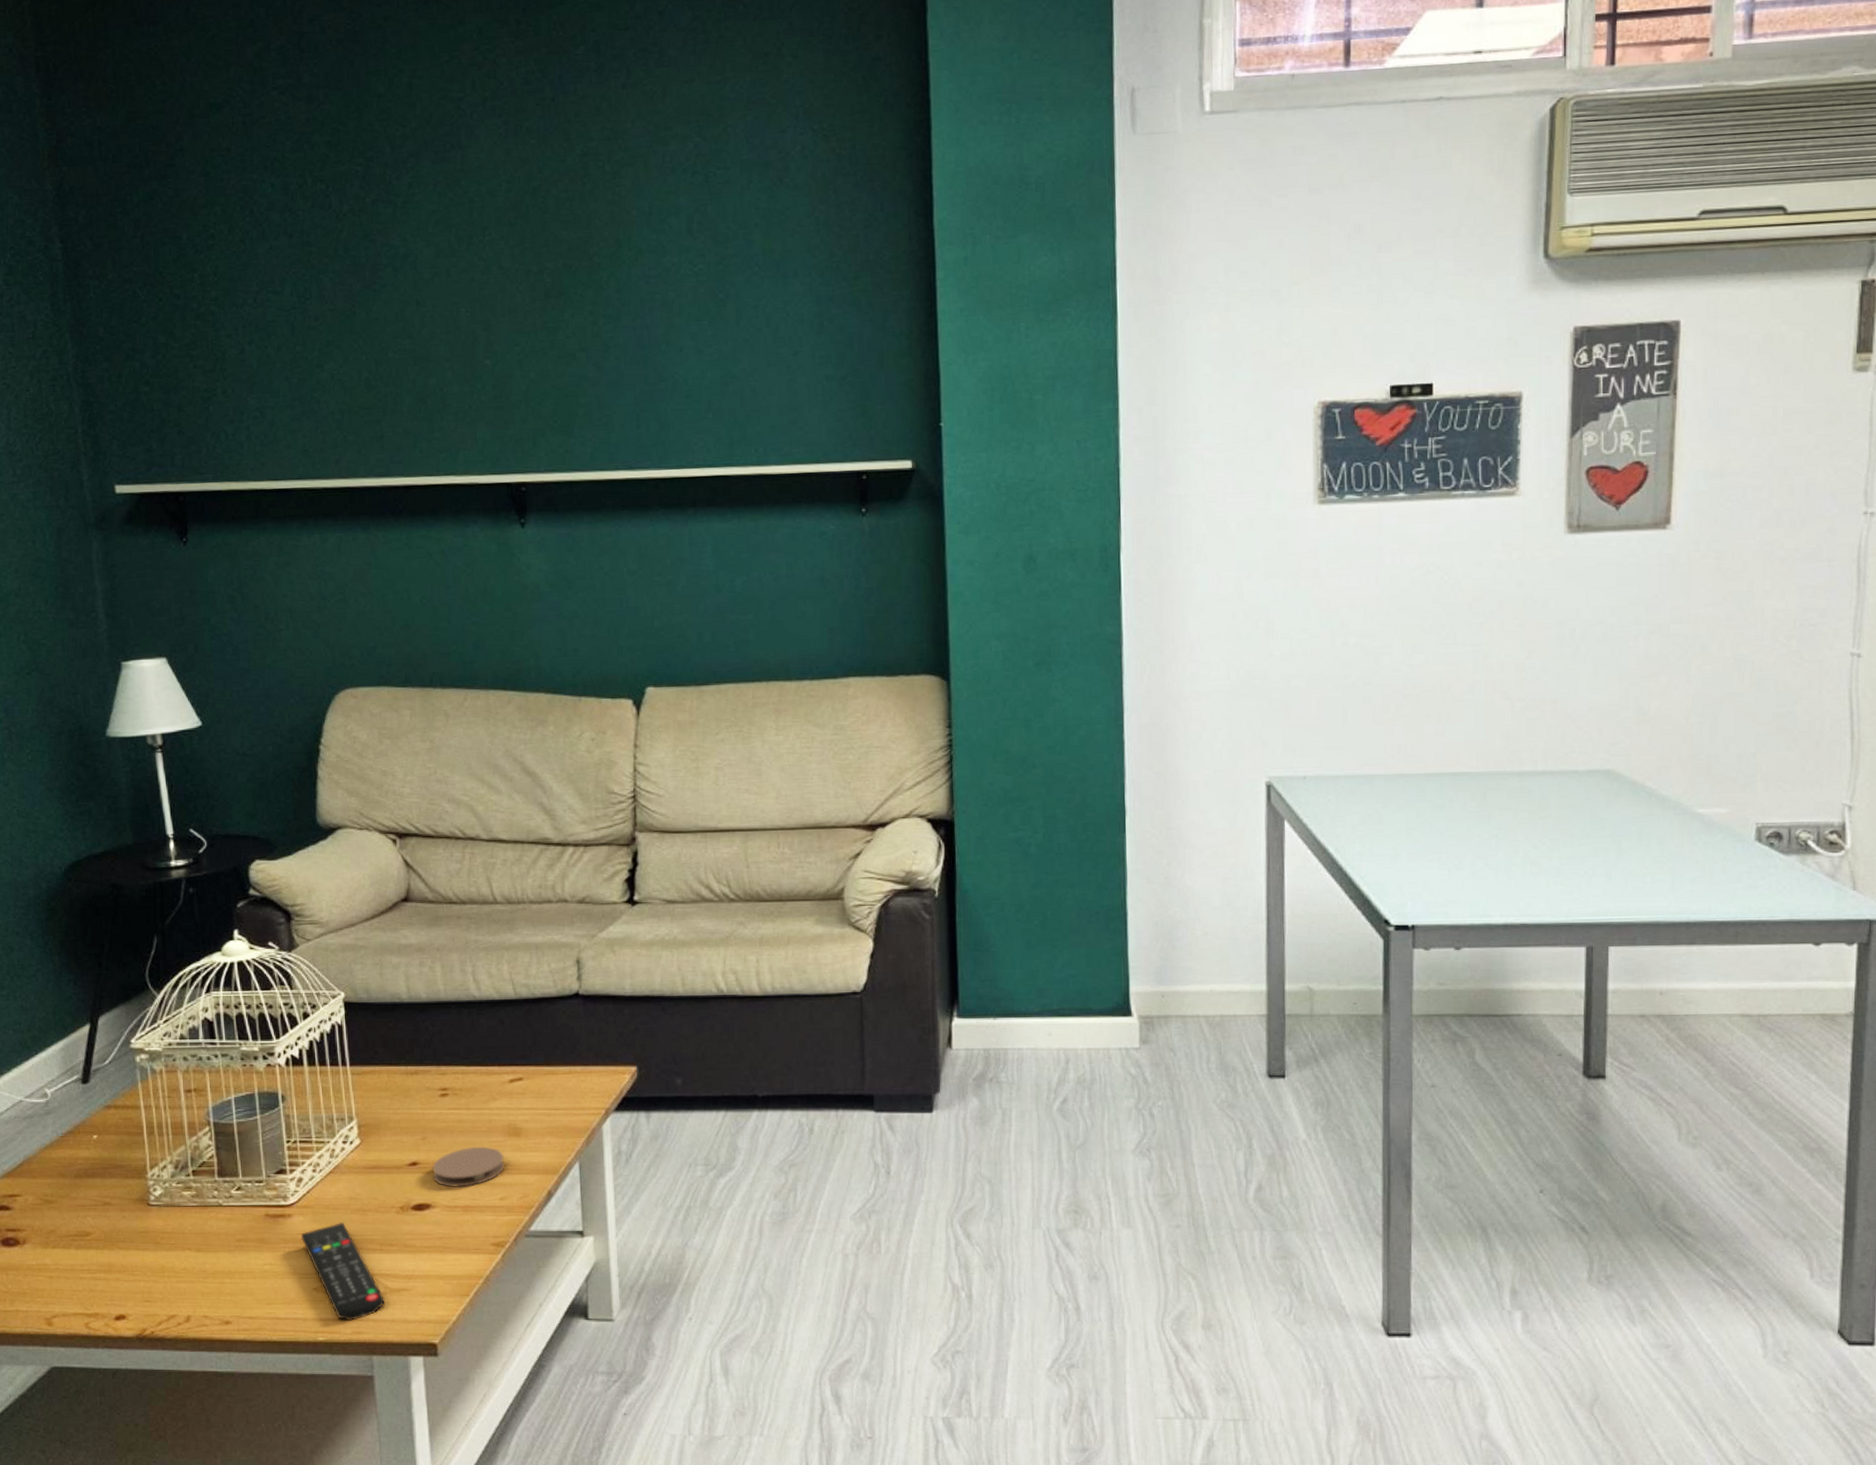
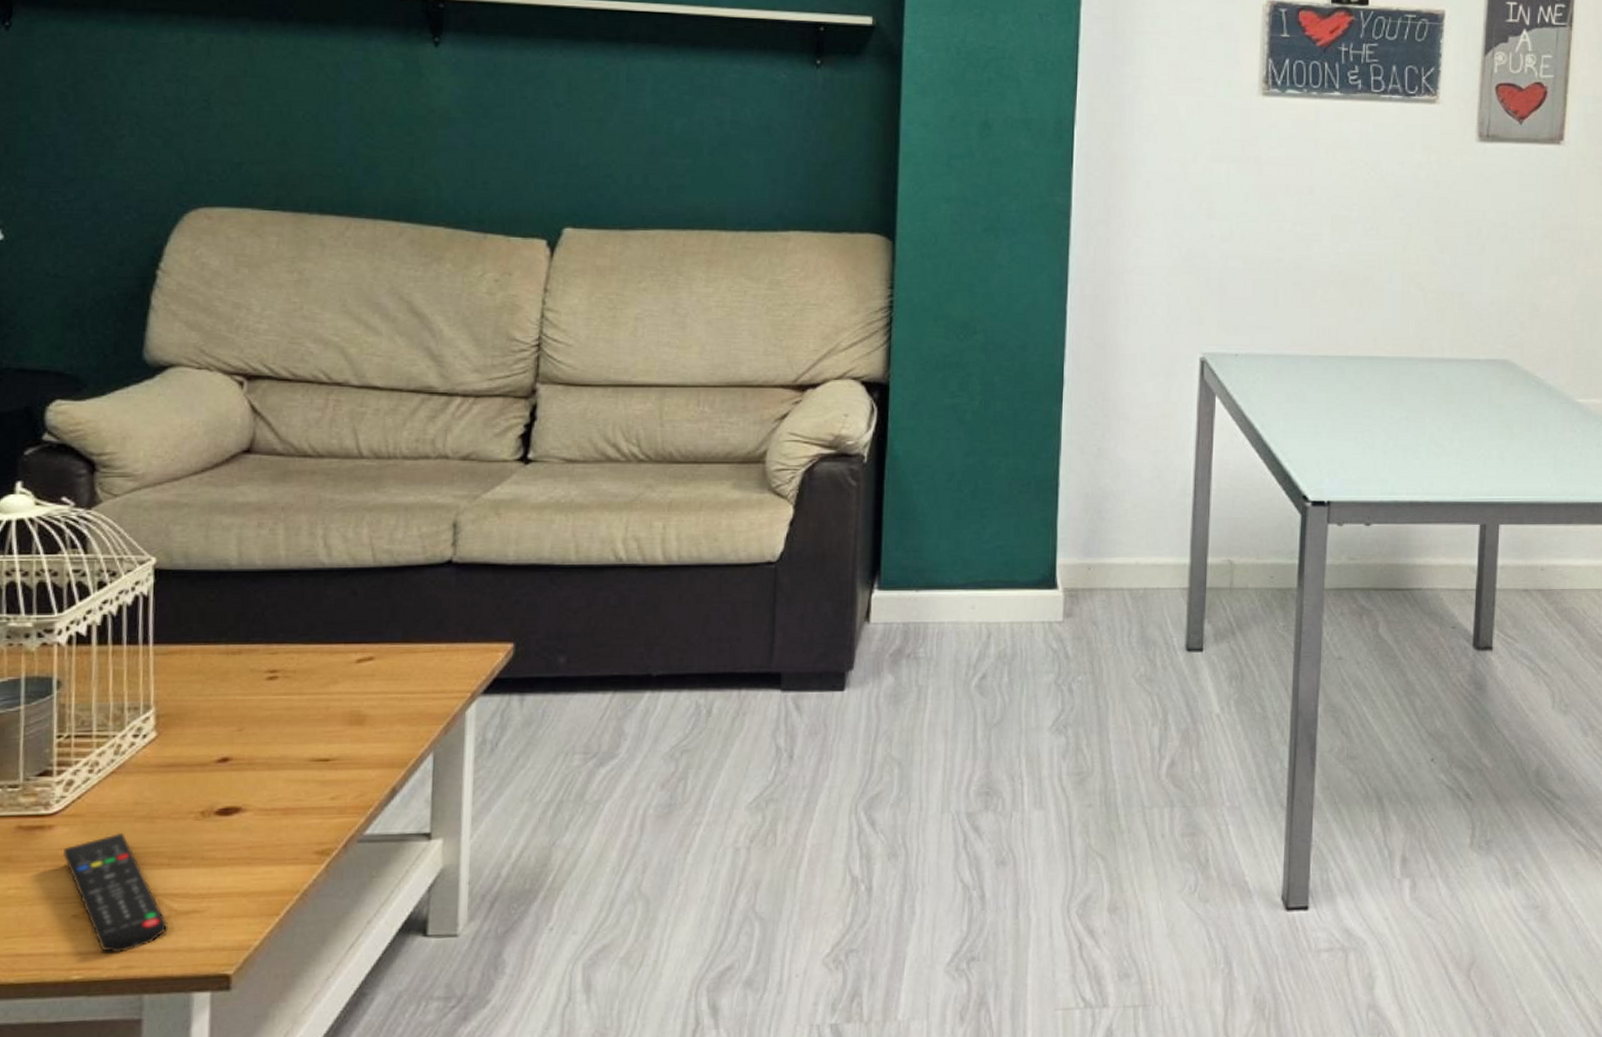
coaster: present [432,1146,505,1187] -> none [247,737,341,786]

